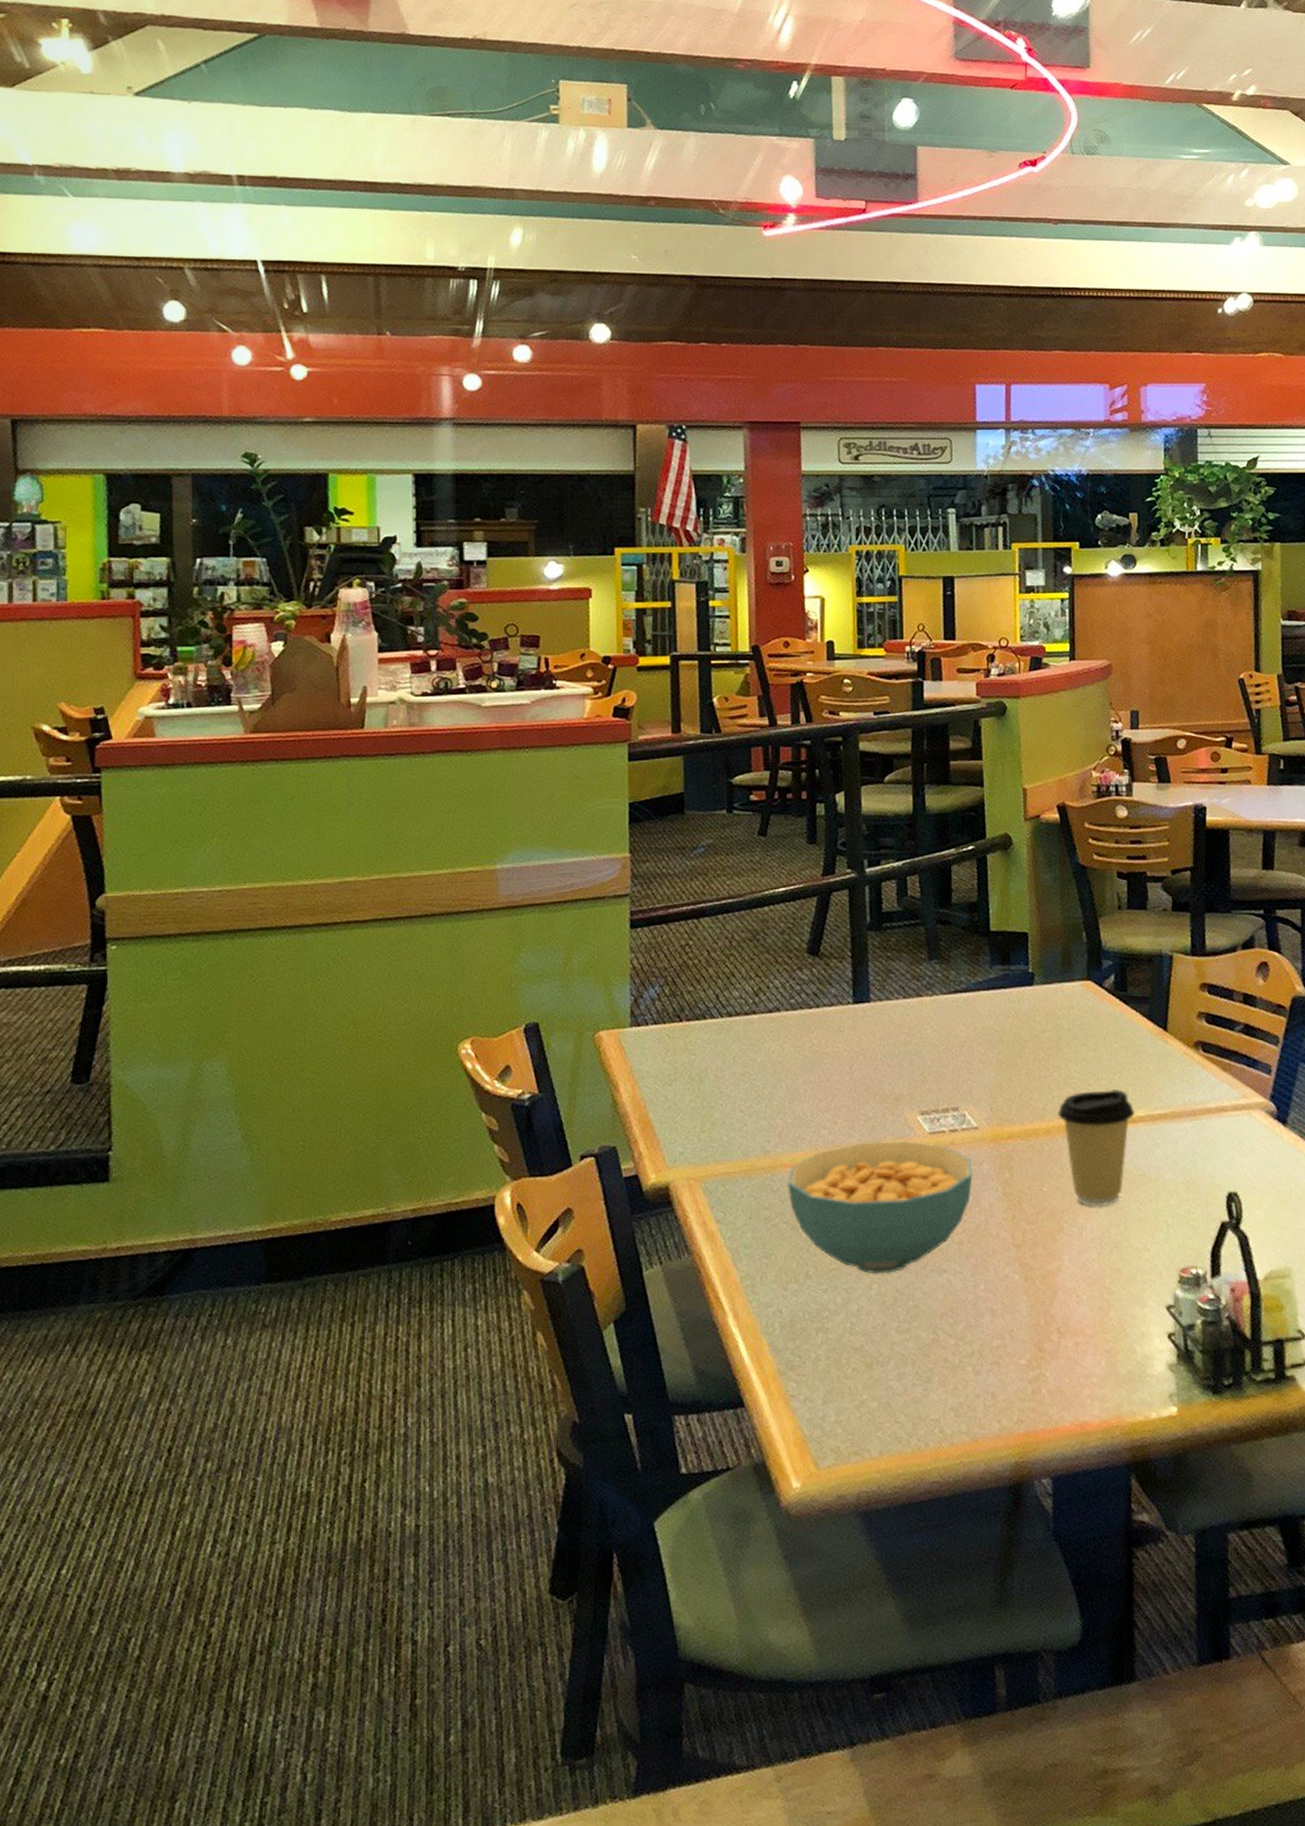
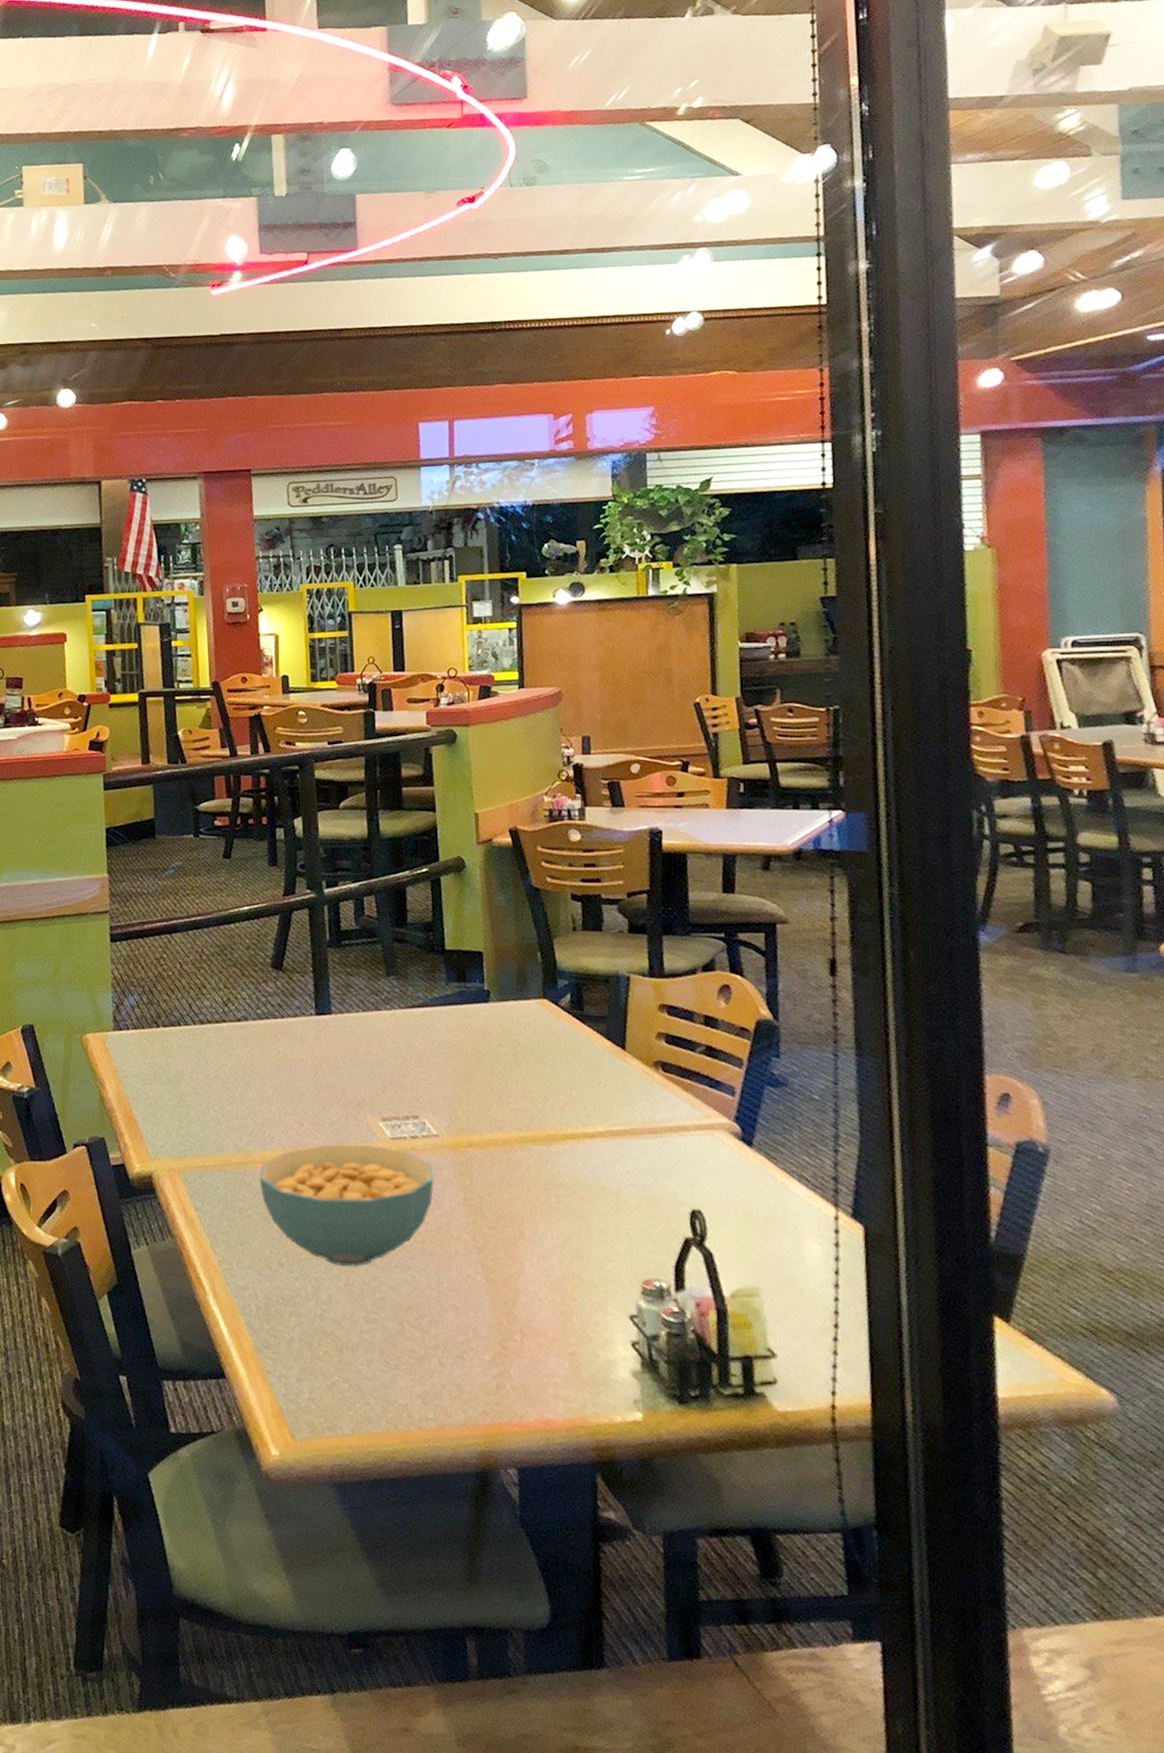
coffee cup: present [1058,1089,1135,1207] -> none [516,1104,594,1217]

